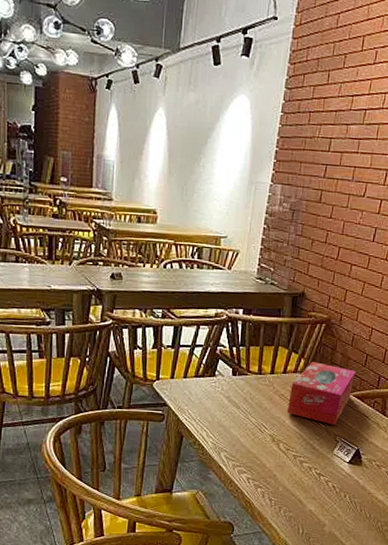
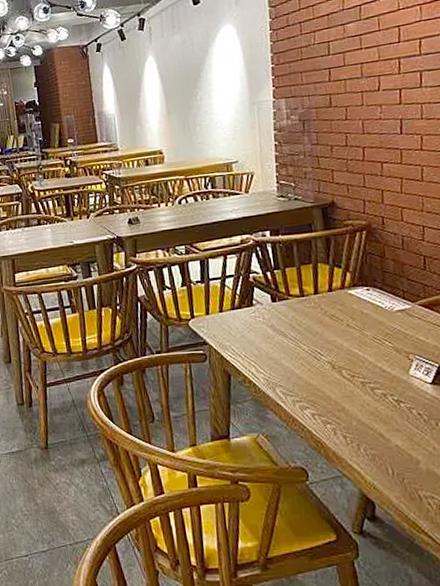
tissue box: present [287,362,355,426] -> none [341,273,416,343]

